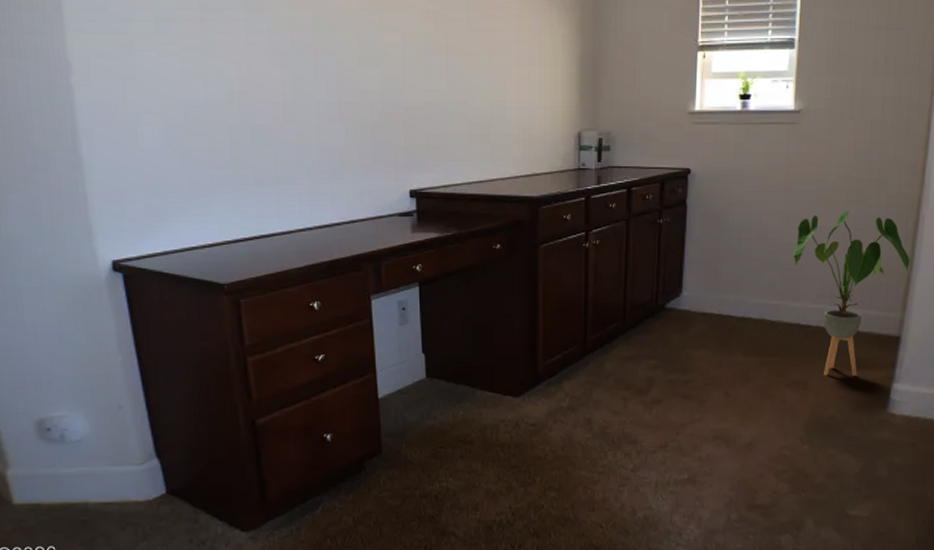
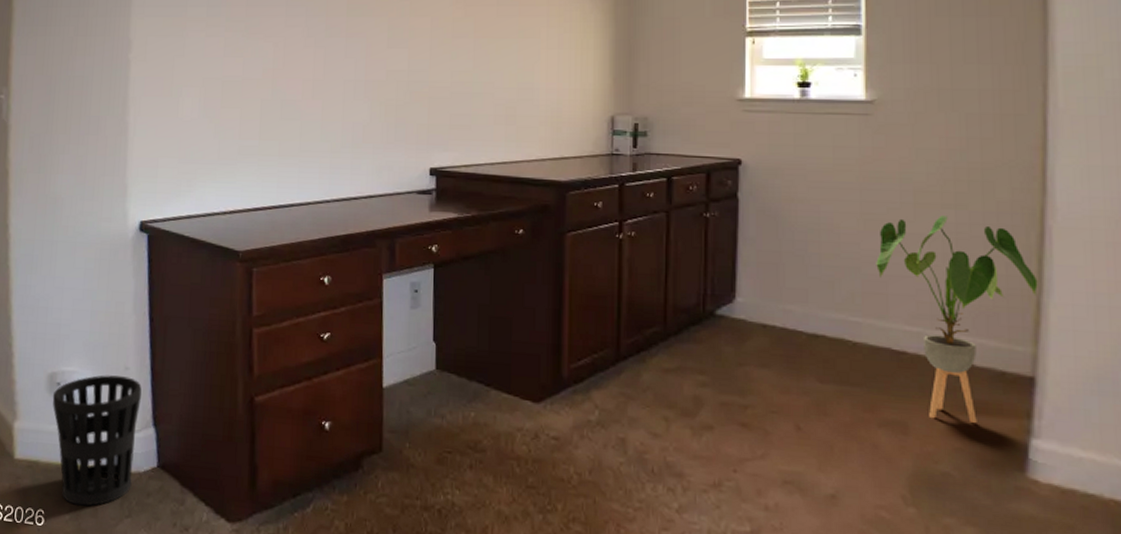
wastebasket: none [44,415,143,537] -> present [52,375,142,506]

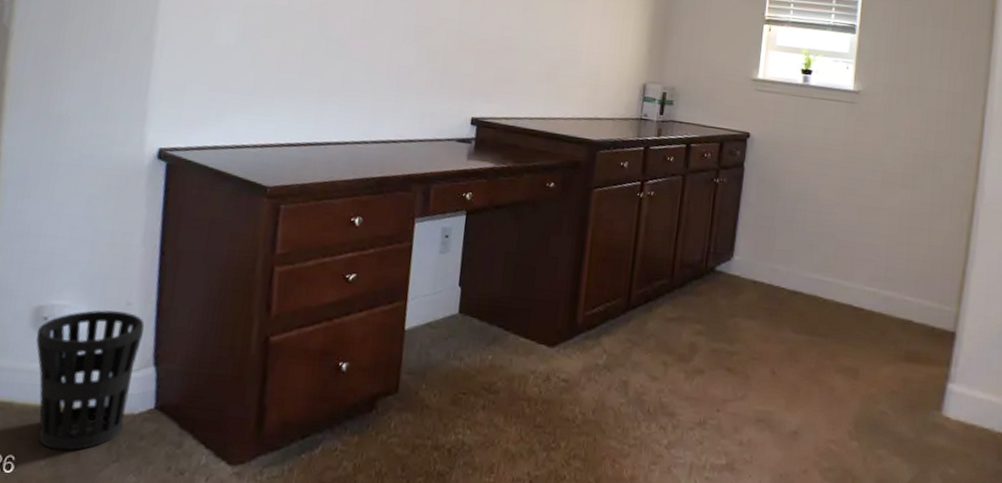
house plant: present [876,215,1038,424] -> none [847,194,965,371]

